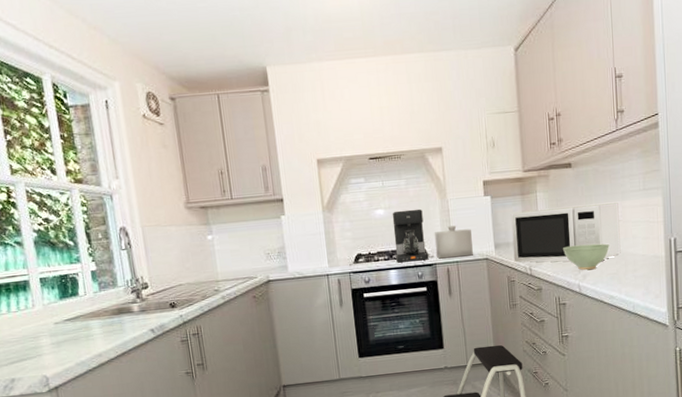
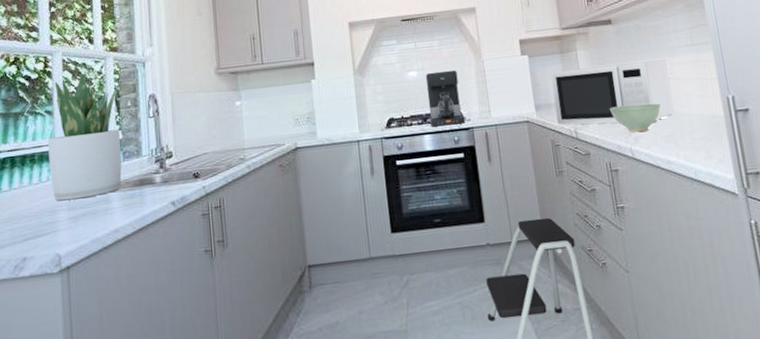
planter: none [21,205,100,328] -> present [48,73,123,201]
canister: present [434,225,473,259] -> none [470,86,513,122]

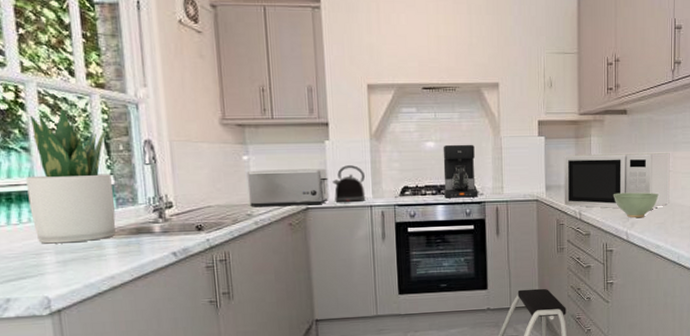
toaster: none [239,107,317,151] -> present [246,168,328,207]
kettle: none [320,101,354,140] -> present [332,165,367,203]

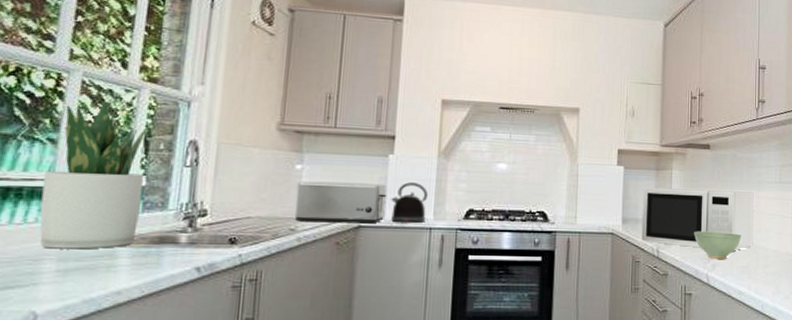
coffee maker: present [443,144,478,198] -> none [511,167,549,226]

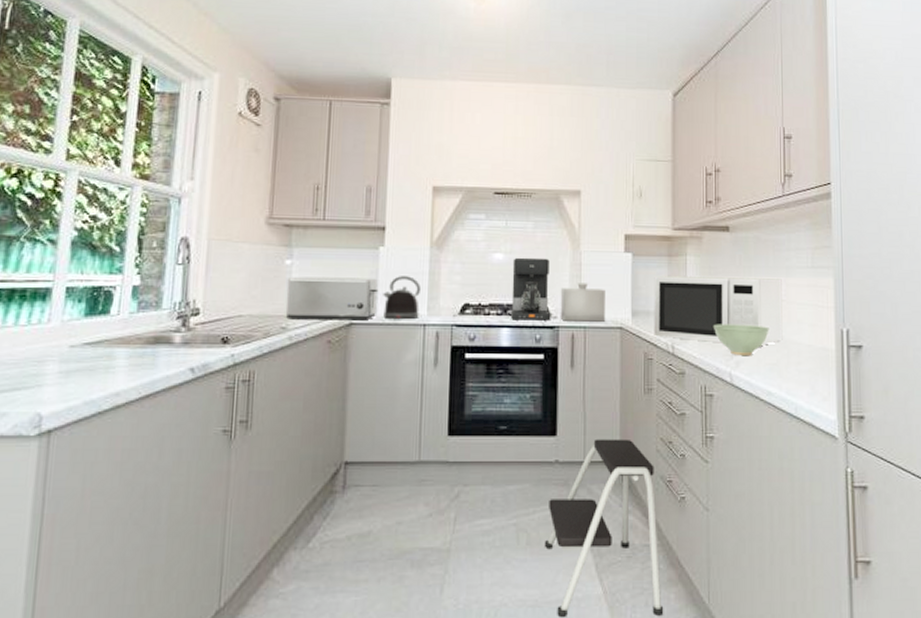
planter: present [39,101,159,249] -> none [42,200,151,350]
coffee maker: none [511,167,549,226] -> present [510,257,551,321]
canister: none [557,192,599,228] -> present [560,283,605,322]

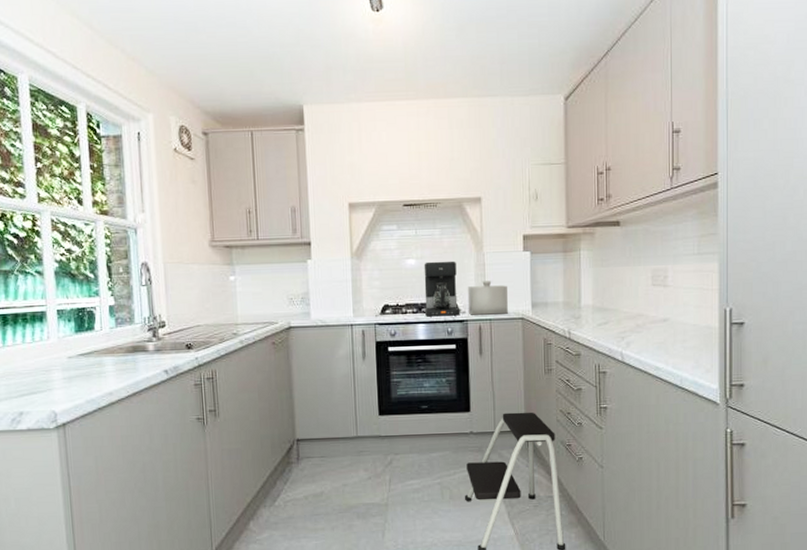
toaster: present [285,276,379,321] -> none [233,288,310,327]
kettle: present [383,276,421,320] -> none [314,284,348,322]
microwave: present [654,276,783,346] -> none [551,266,670,327]
bowl: present [713,324,771,357] -> none [605,309,659,338]

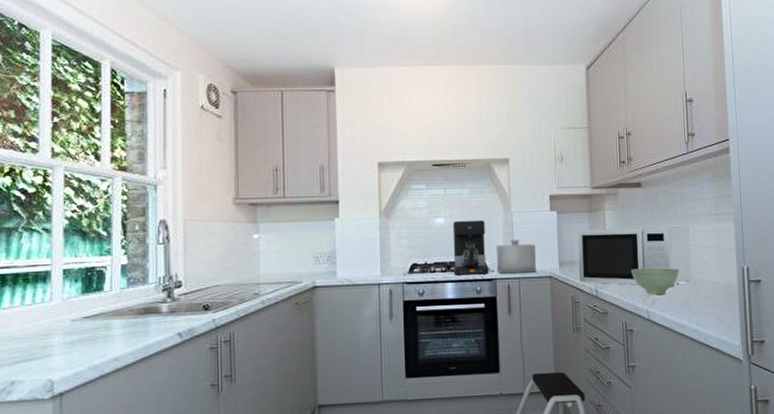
microwave: none [551,266,670,327] -> present [577,226,692,285]
bowl: none [605,309,659,338] -> present [630,267,681,296]

